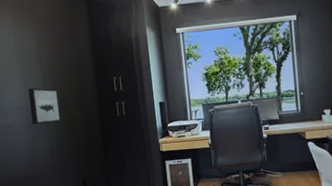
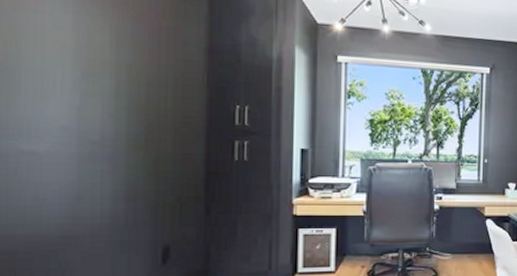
wall art: present [28,88,62,125] -> none [85,101,141,158]

